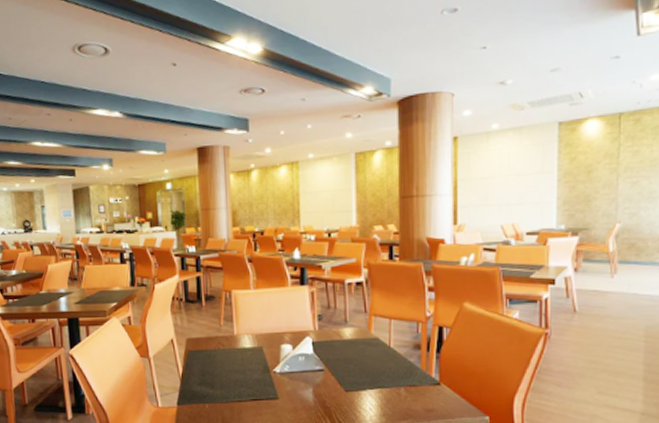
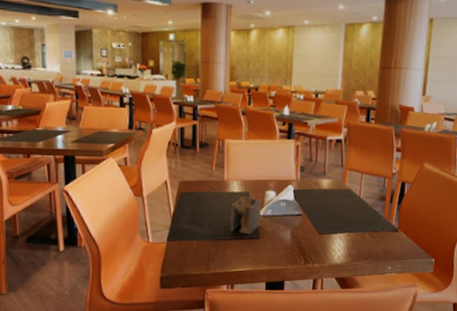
napkin holder: none [243,351,277,395] -> present [230,195,261,235]

